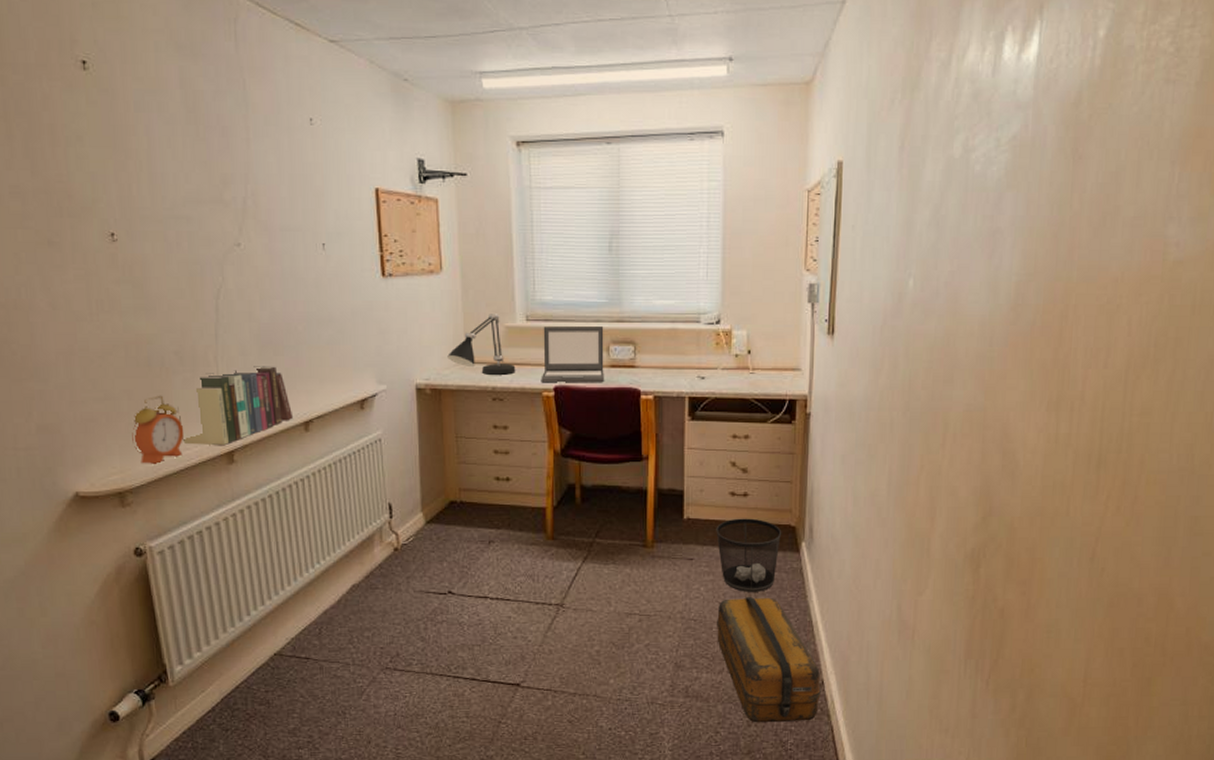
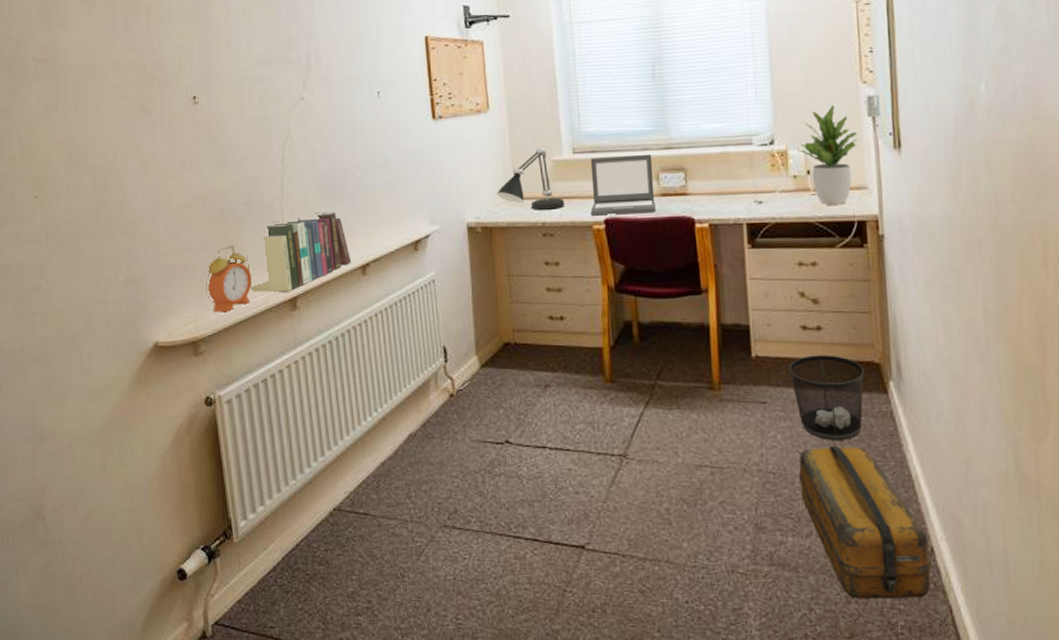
potted plant: none [741,289,797,385] -> present [798,104,858,206]

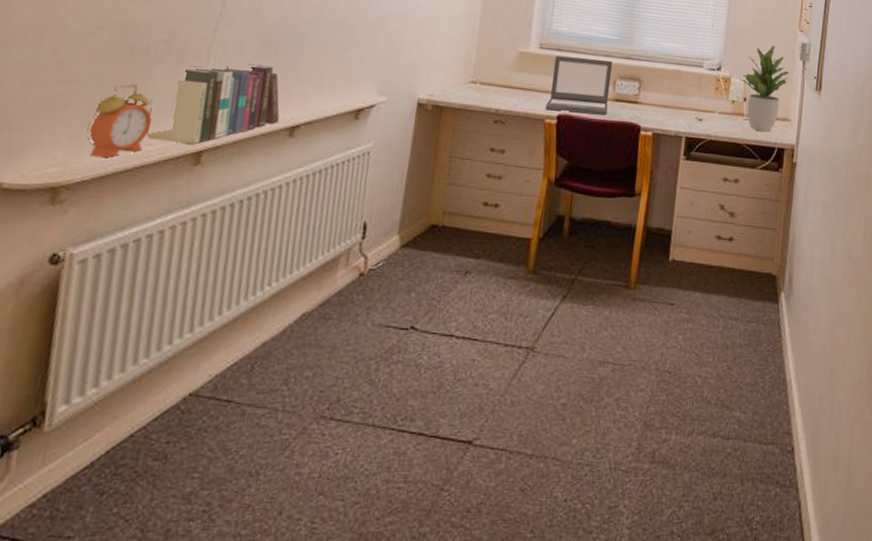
desk lamp: present [497,148,565,210] -> none [455,38,523,99]
waste bin: present [789,354,865,440] -> none [699,263,763,344]
suitcase: present [799,446,932,599] -> none [690,349,791,496]

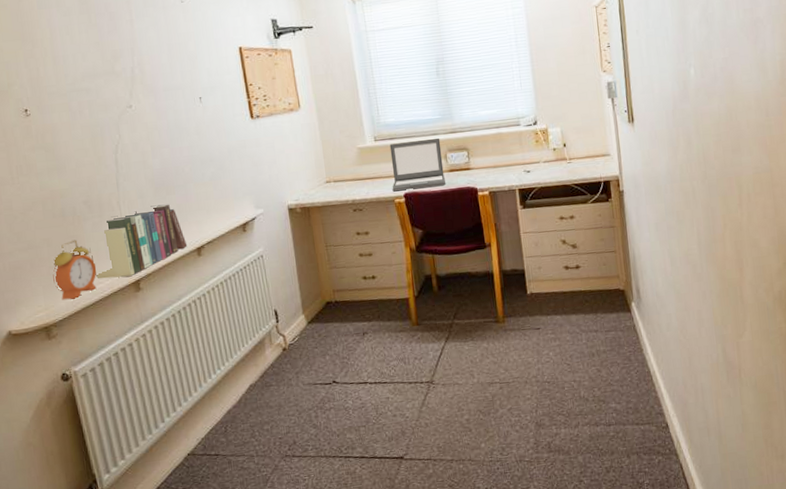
potted plant: present [739,44,790,133] -> none [555,90,602,171]

